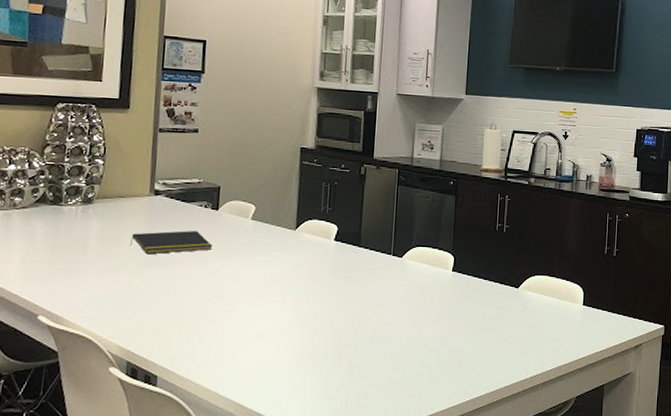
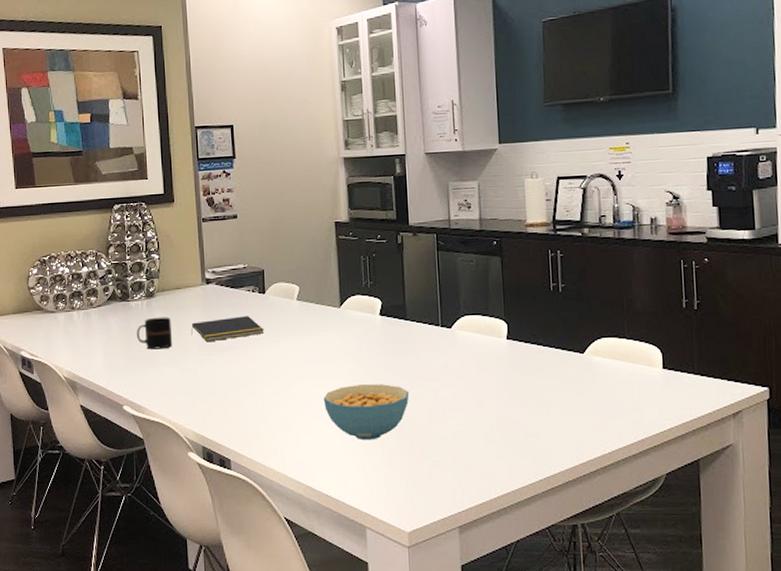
mug: none [66,224,109,258] -> present [137,317,172,350]
cereal bowl: none [266,306,355,360] -> present [323,384,410,441]

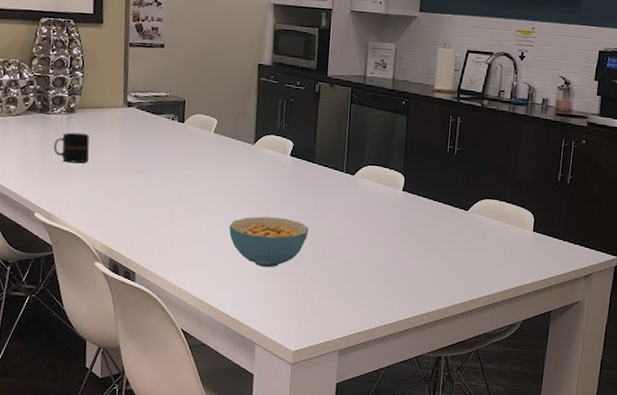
notepad: present [191,315,264,342] -> none [108,141,180,162]

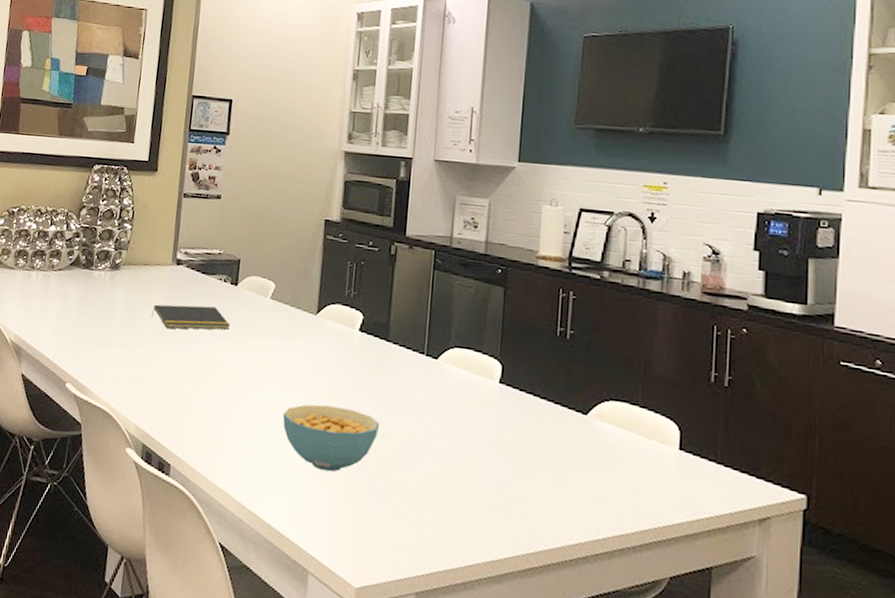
mug: present [54,132,89,164] -> none [94,291,133,328]
notepad: none [108,141,180,162] -> present [151,304,230,330]

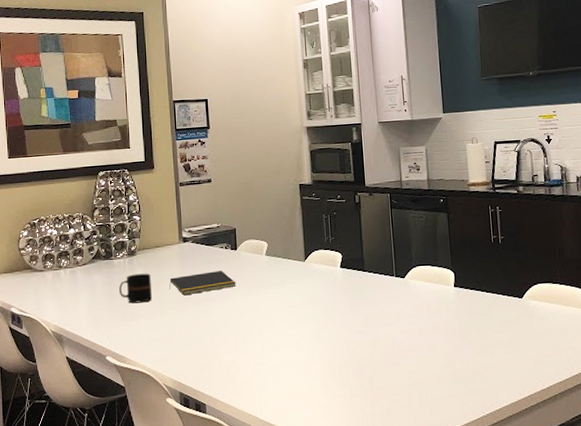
mug: none [94,291,133,328] -> present [119,273,152,304]
cereal bowl: present [282,404,380,472] -> none [290,330,368,383]

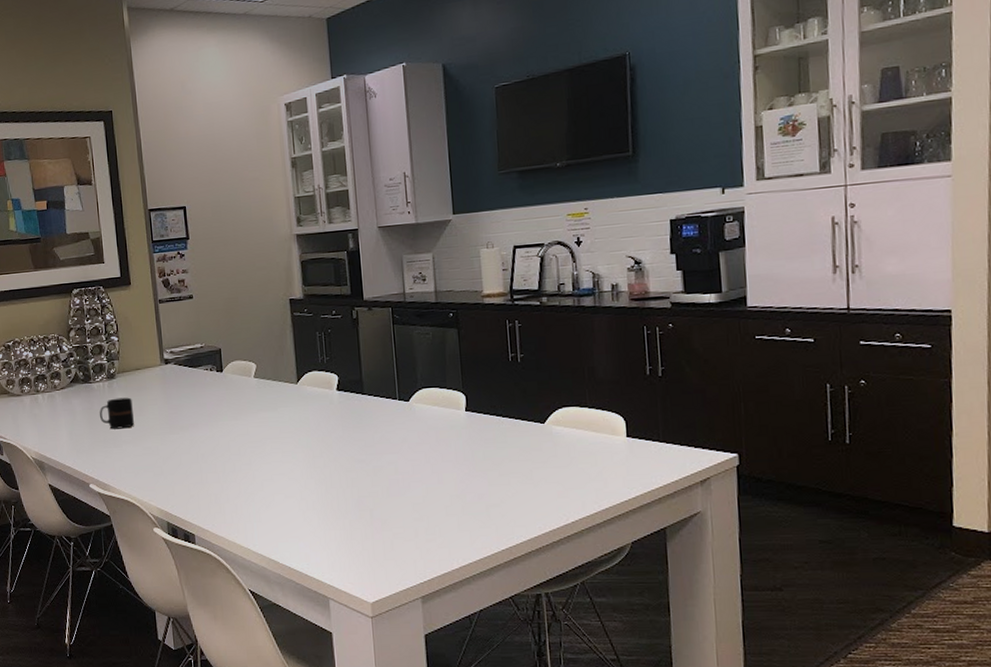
notepad: present [169,270,236,296] -> none [152,393,223,421]

